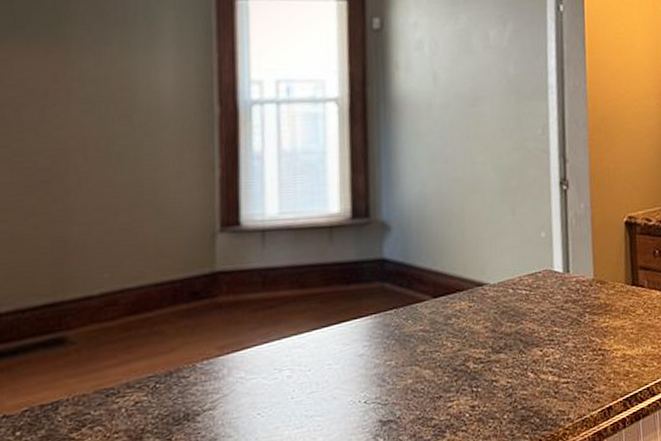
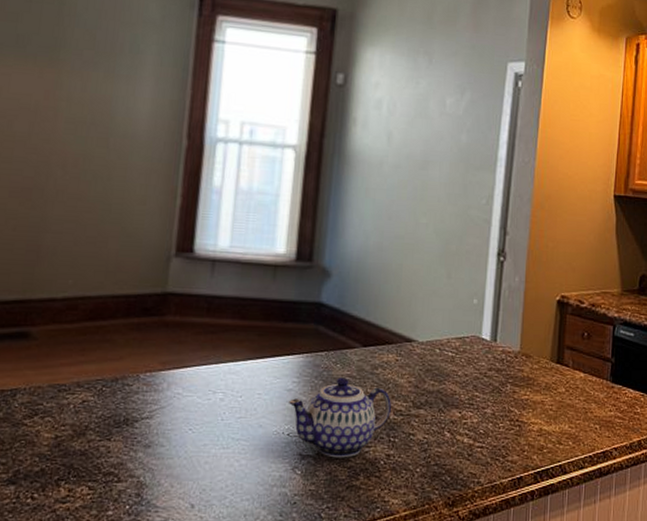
teapot: none [362,333,470,419] -> present [289,377,391,458]

